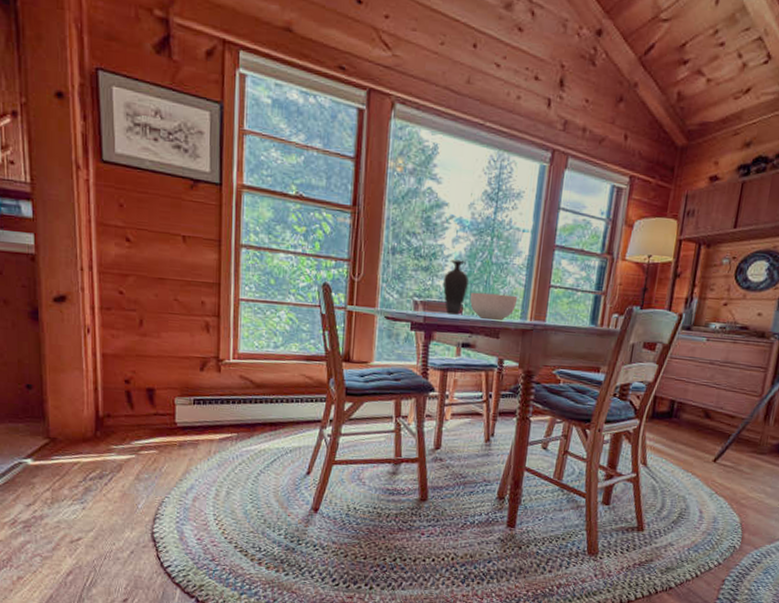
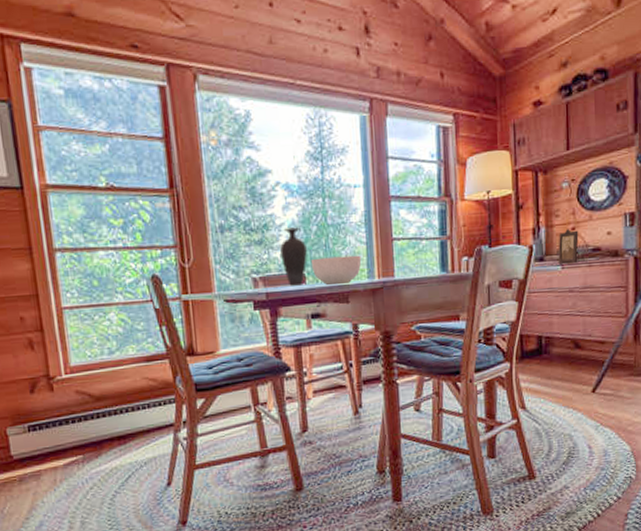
photo frame: none [704,303,731,338] -> present [558,228,585,264]

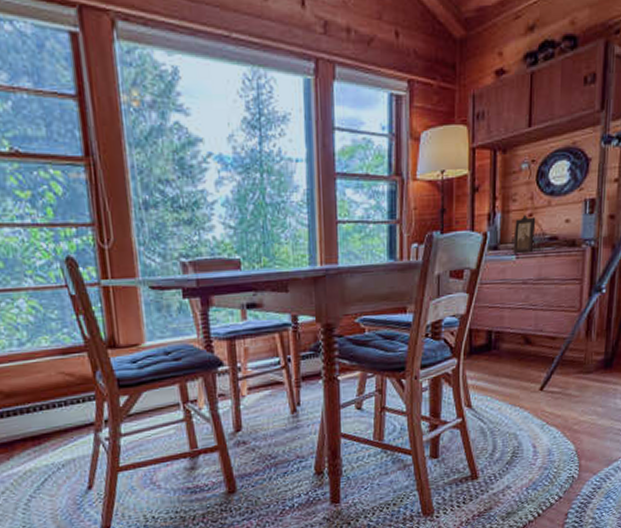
vase: present [280,227,307,286] -> none [212,205,243,272]
bowl: present [310,255,362,286] -> none [246,238,303,273]

